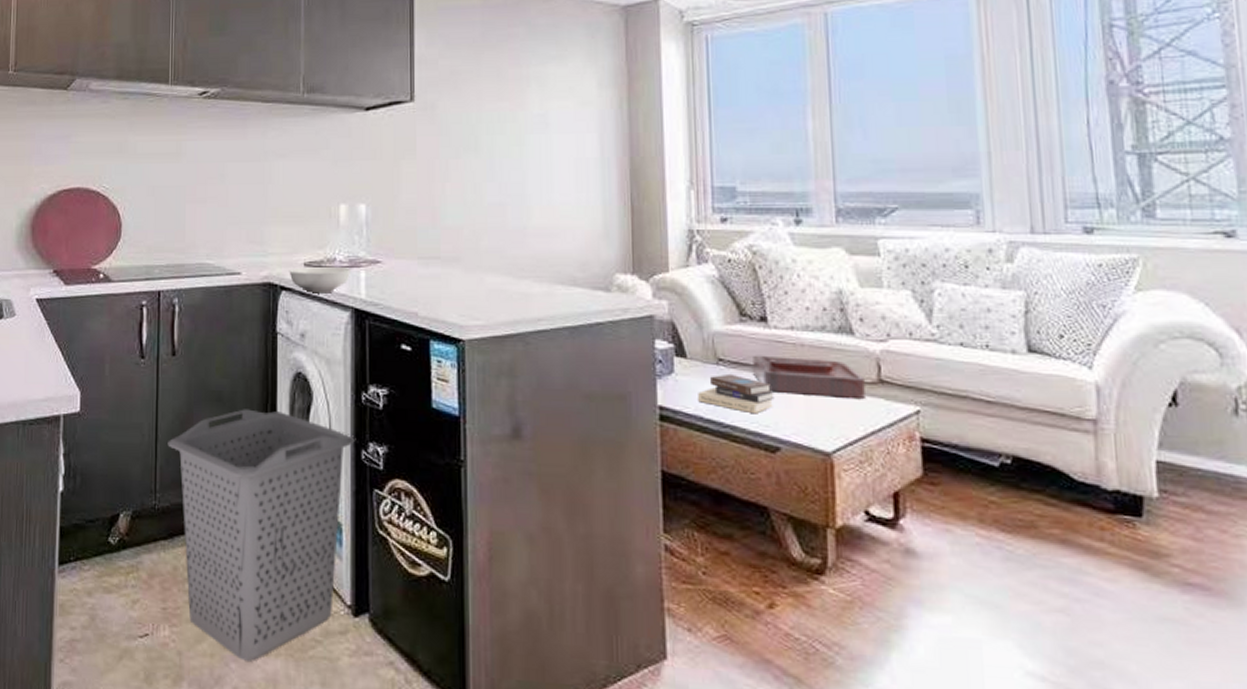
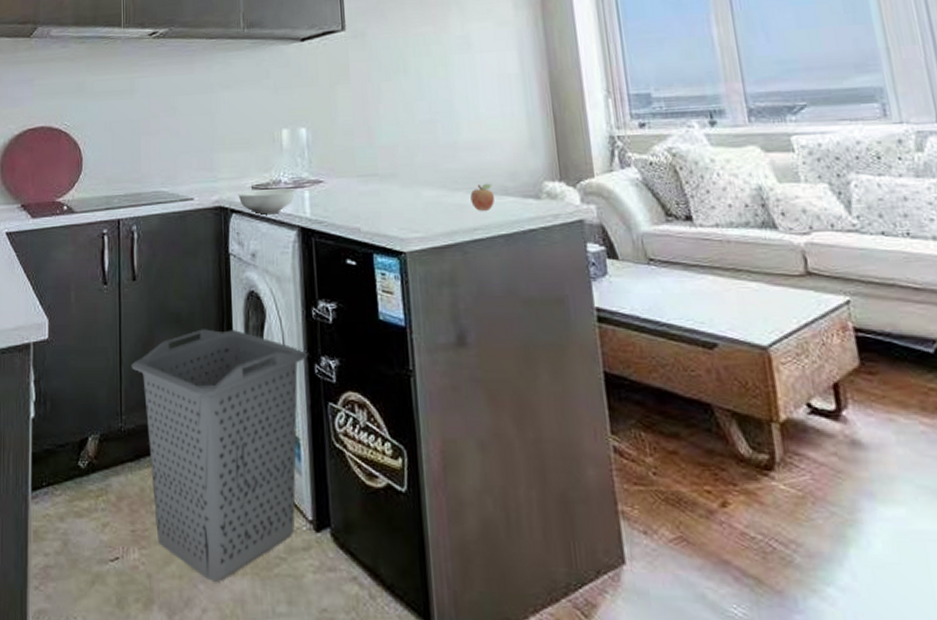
fruit: none [537,272,563,302] -> present [470,183,495,212]
books: present [698,373,775,414] -> none [632,272,707,312]
decorative tray: present [753,355,865,400] -> none [682,253,795,293]

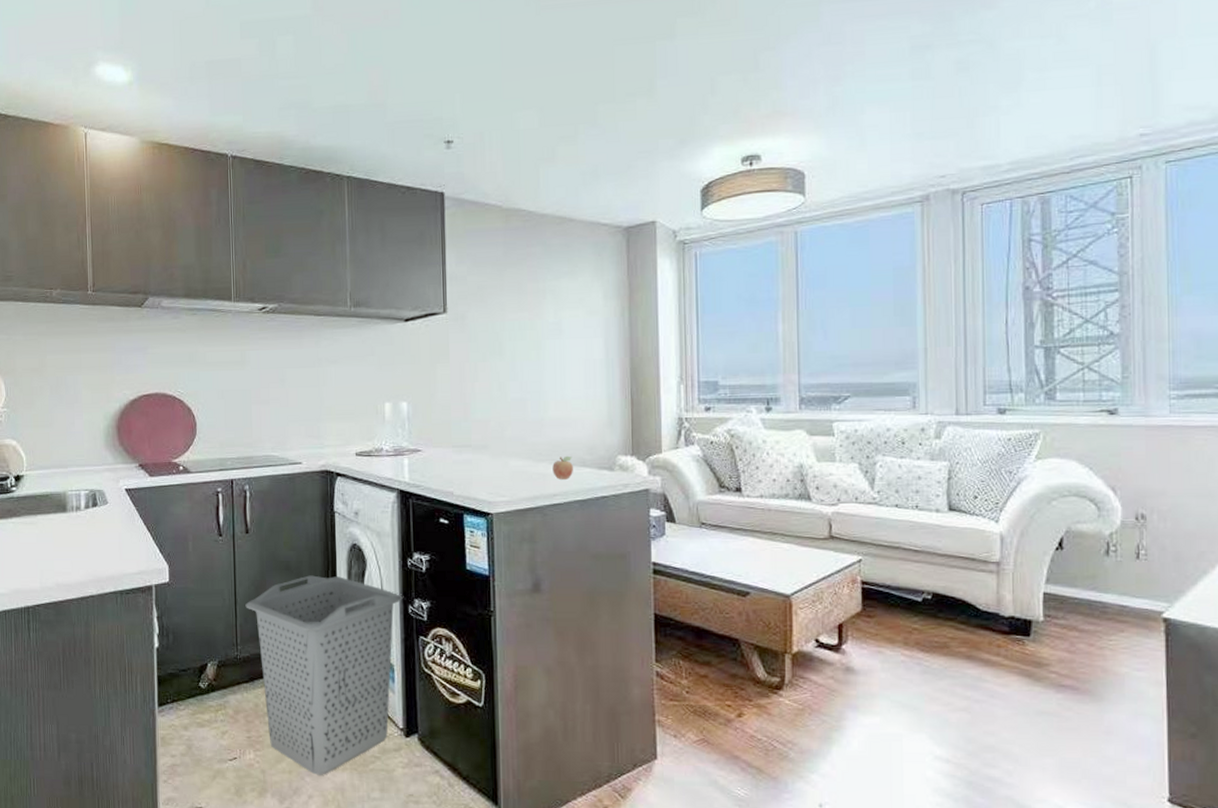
bowl: present [238,188,296,215] -> none [343,456,397,478]

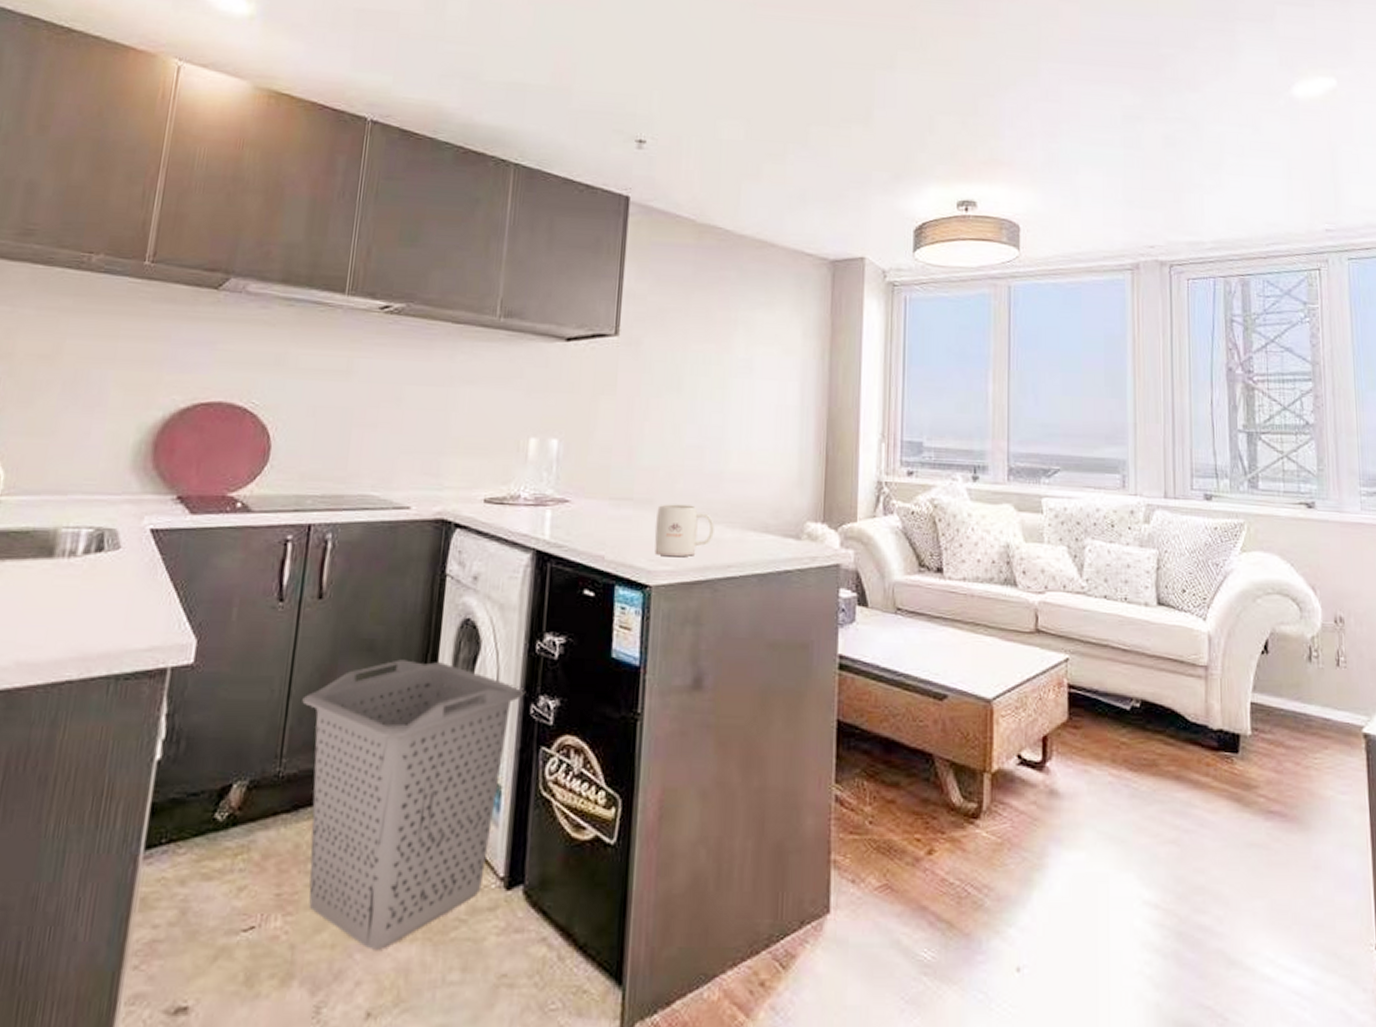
mug: none [491,447,540,490] -> present [654,504,714,557]
fruit: present [552,455,574,481] -> none [729,518,755,549]

